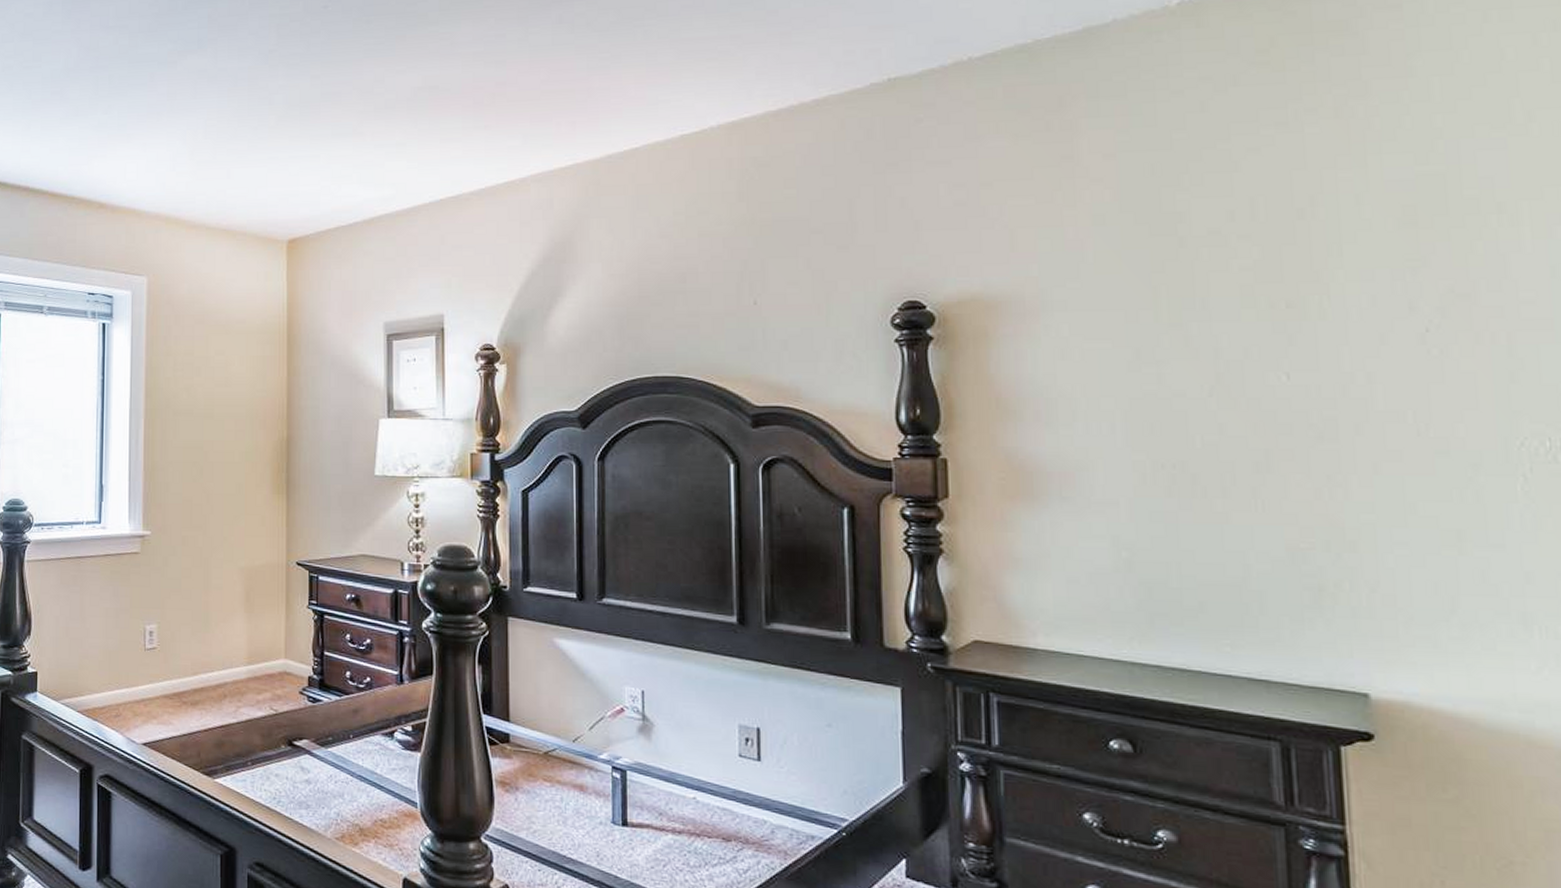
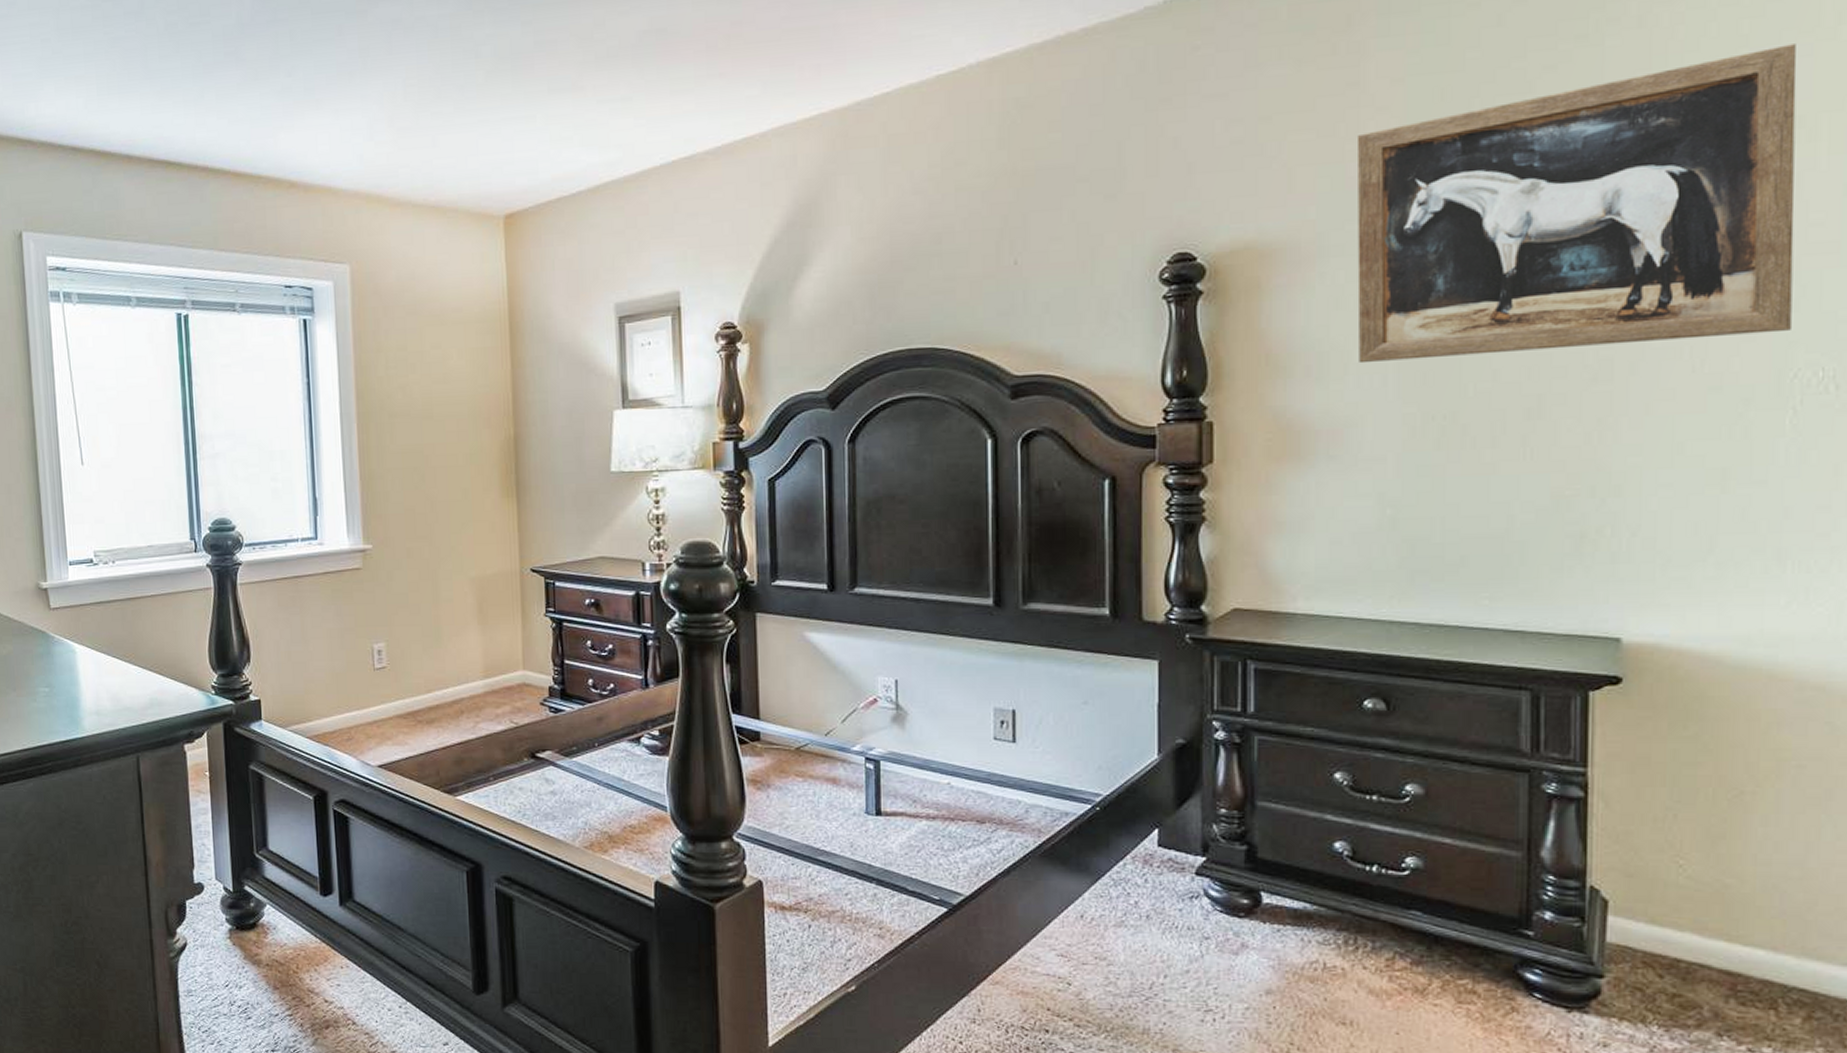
wall art: none [1073,138,1513,411] -> present [1356,44,1797,364]

